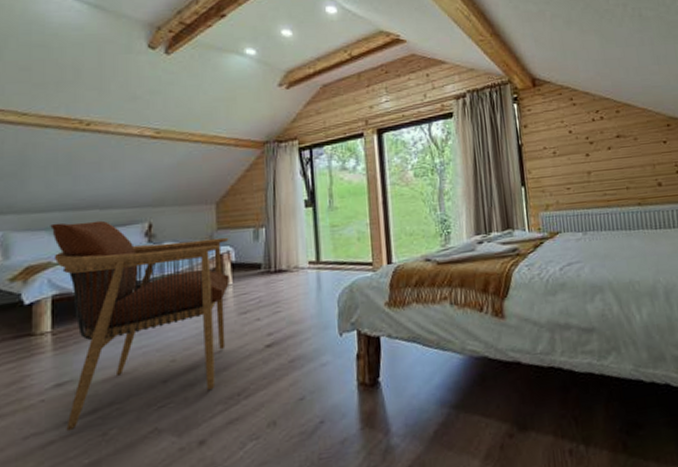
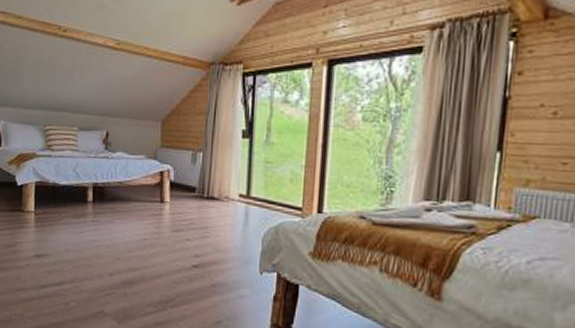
armchair: present [50,220,230,432] -> none [35,120,170,294]

